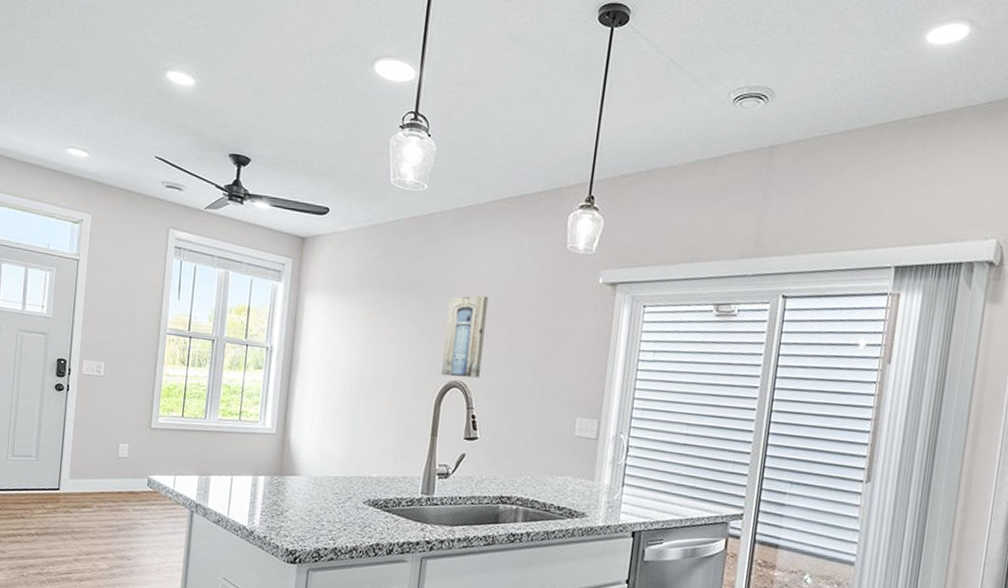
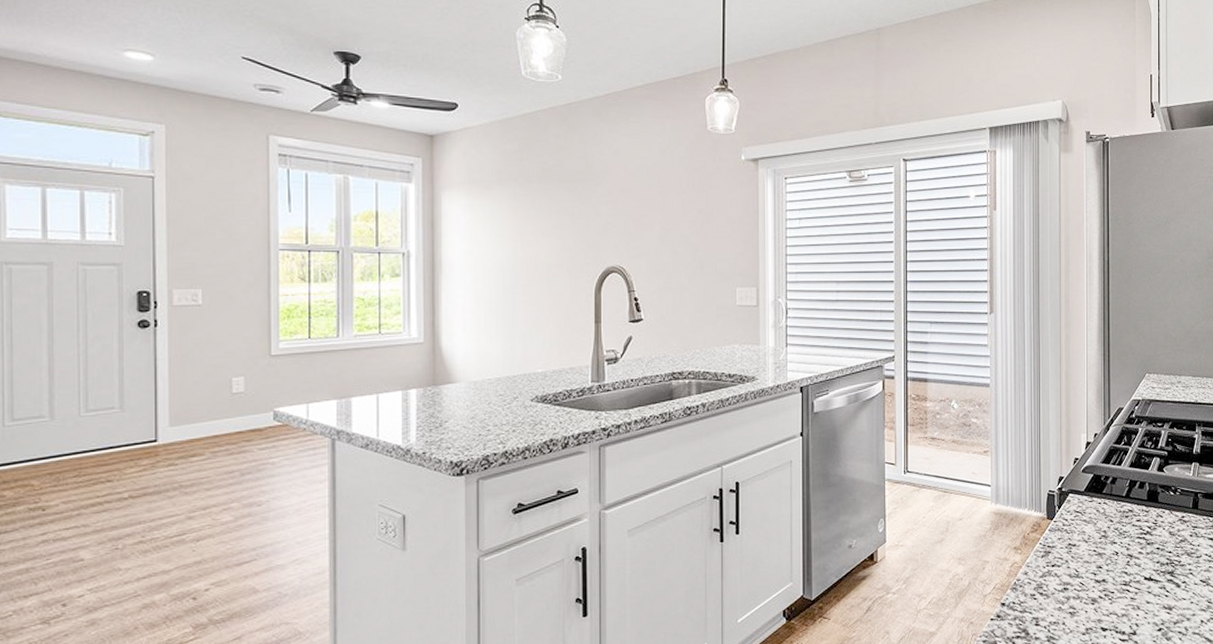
wall art: present [441,295,489,378] -> none [597,181,637,262]

